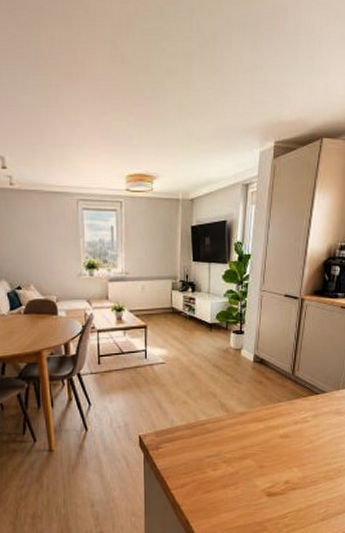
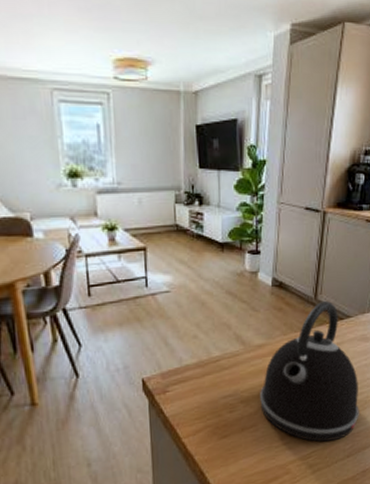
kettle: none [241,377,333,504] -> present [260,301,359,442]

